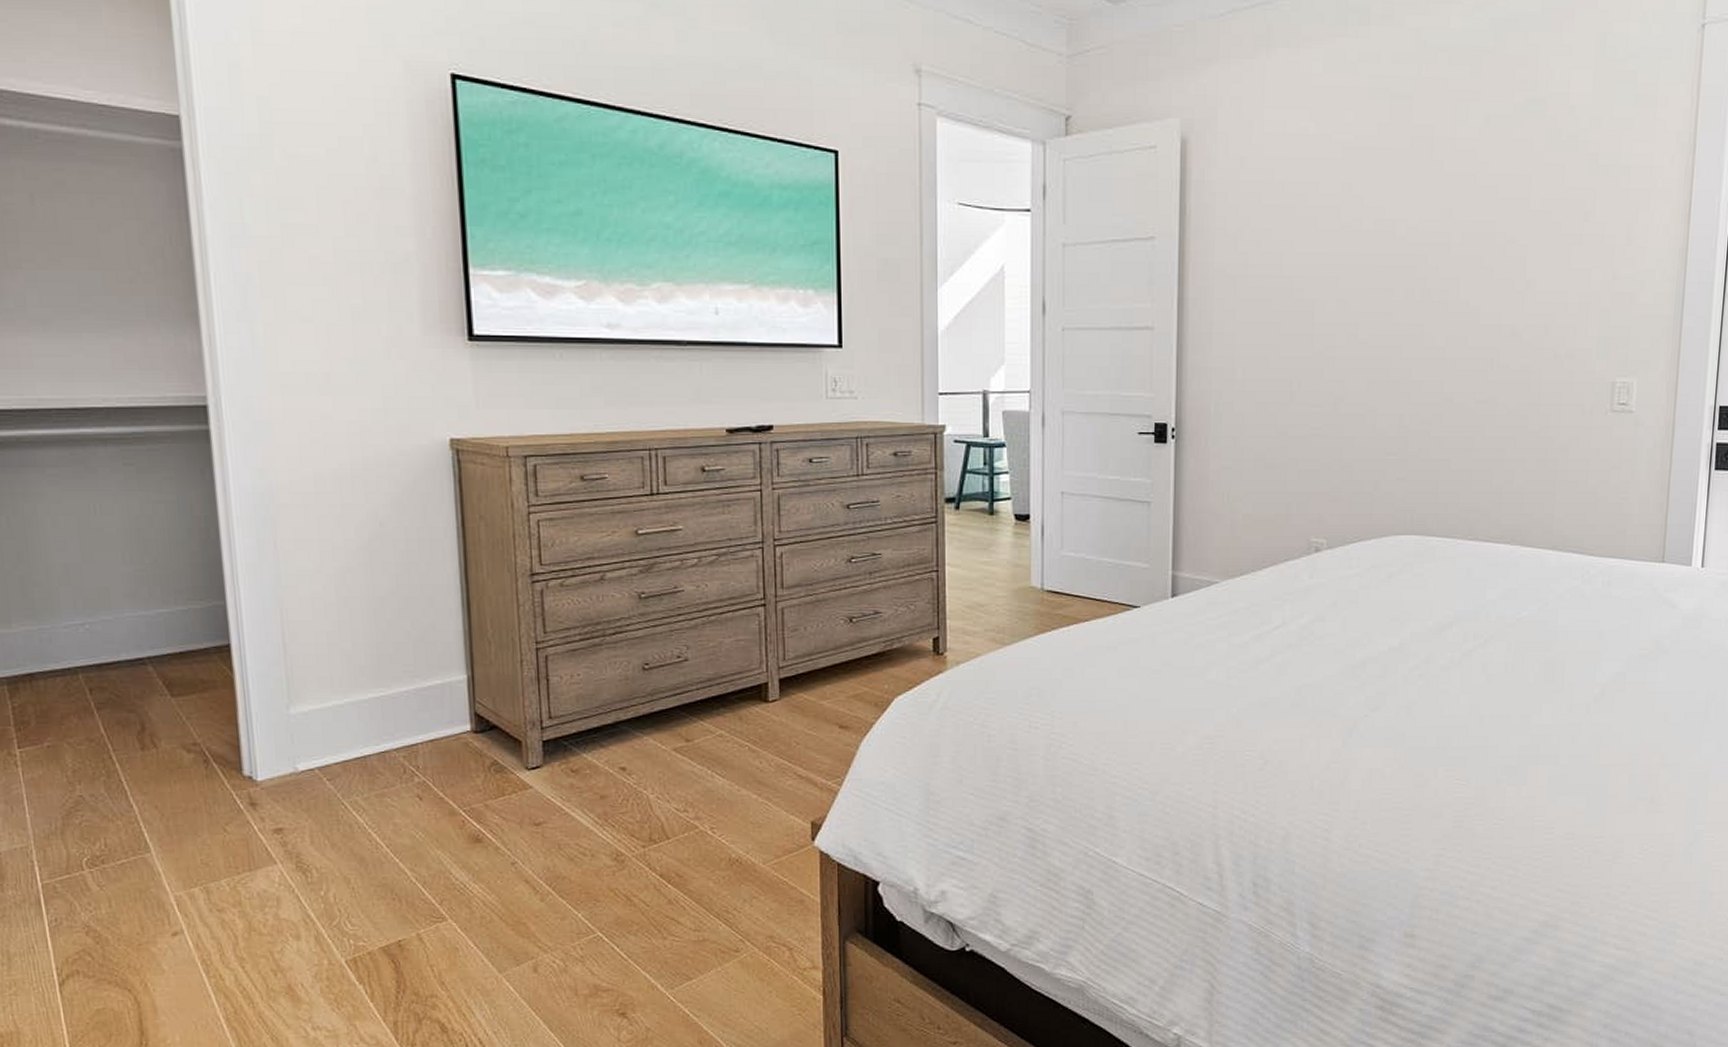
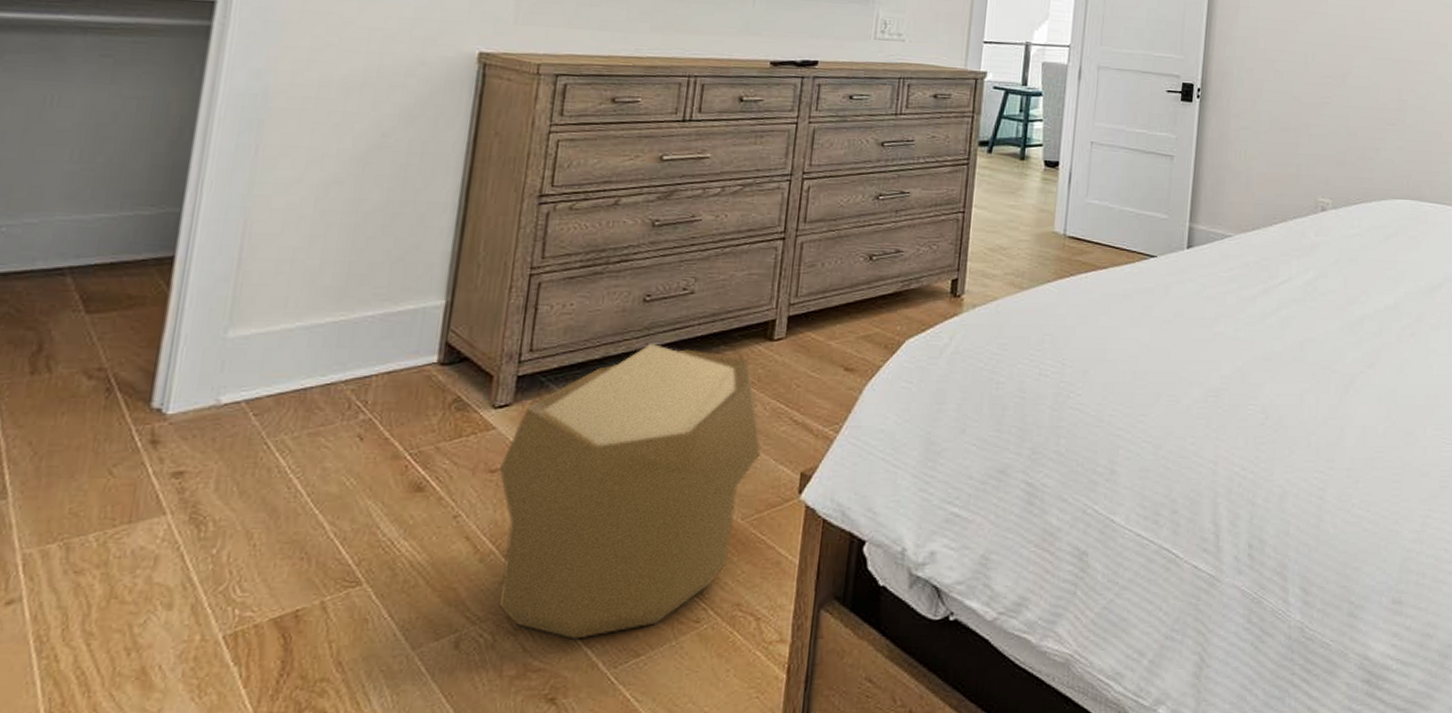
pouf: none [542,709,773,965] -> present [498,344,761,640]

